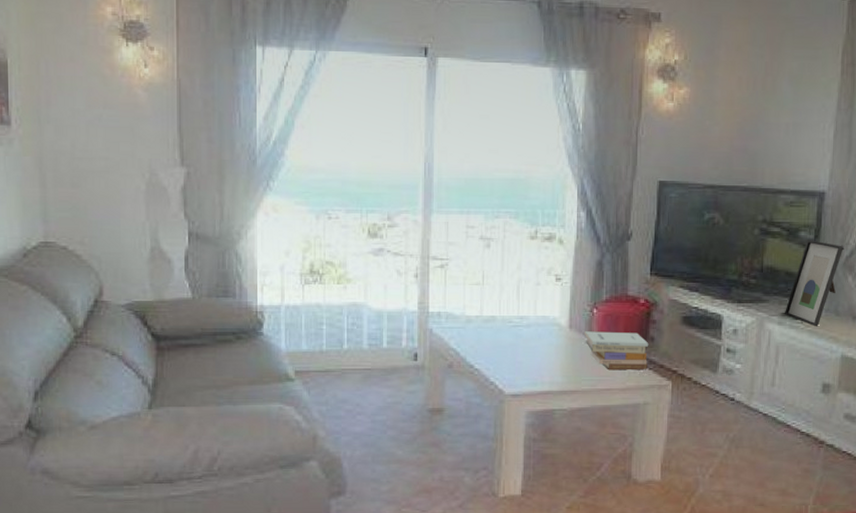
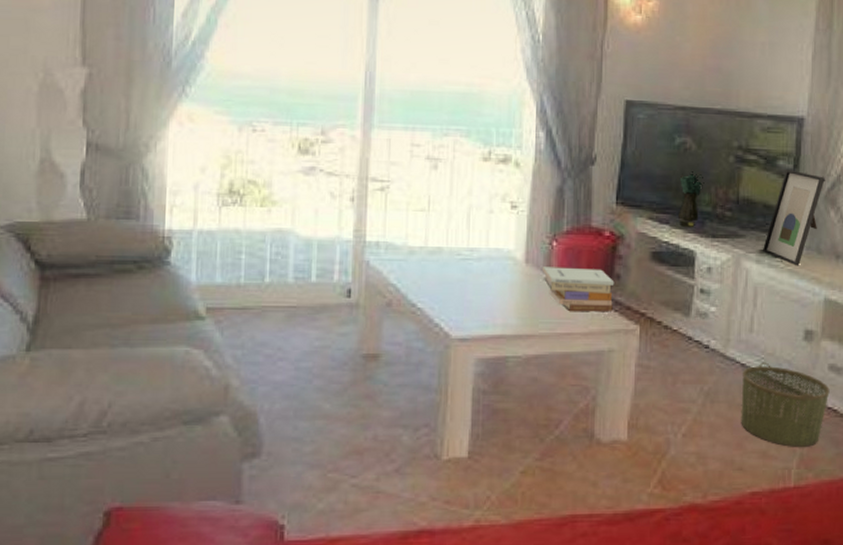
vase: none [706,244,731,295] -> present [677,171,704,228]
basket: none [763,412,845,486] -> present [741,362,830,447]

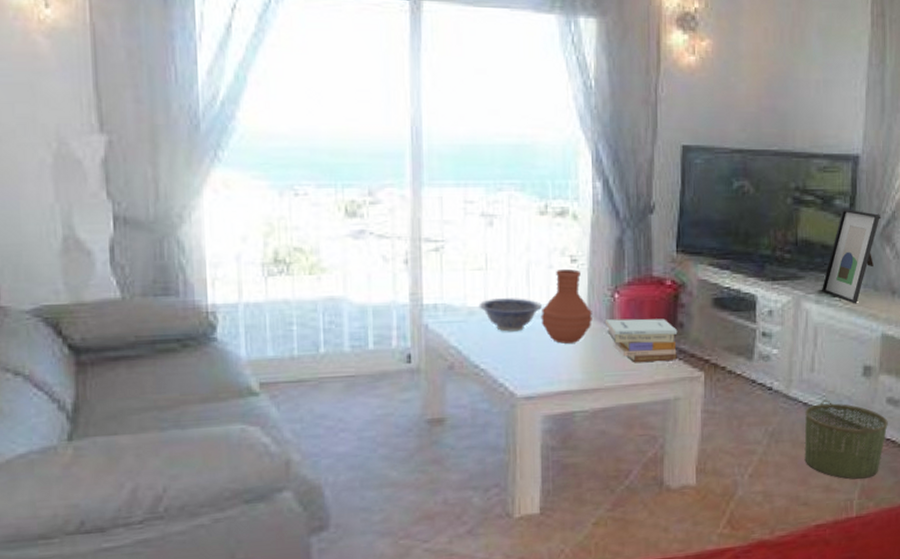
decorative bowl: none [419,238,480,273] -> present [479,297,542,332]
vase: none [479,214,530,288] -> present [540,268,592,344]
vase: present [677,171,704,228] -> none [738,215,763,273]

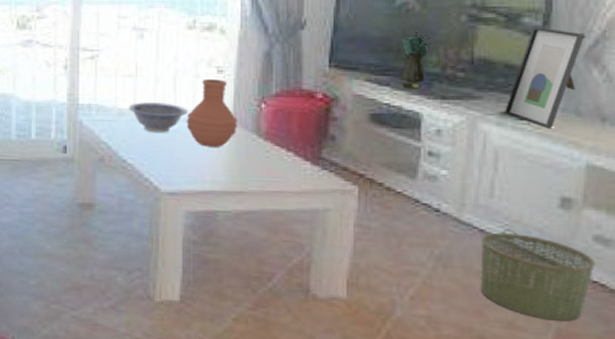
books: present [604,318,678,363] -> none [250,128,329,173]
vase: none [738,215,763,273] -> present [399,32,431,90]

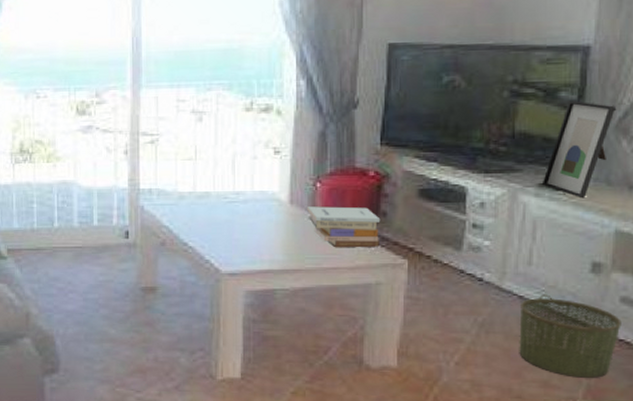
decorative bowl: present [128,101,187,133] -> none [188,184,246,215]
vase: present [186,78,238,147] -> none [245,159,294,227]
books: none [250,128,329,173] -> present [306,206,381,248]
vase: present [399,32,431,90] -> none [446,109,475,165]

